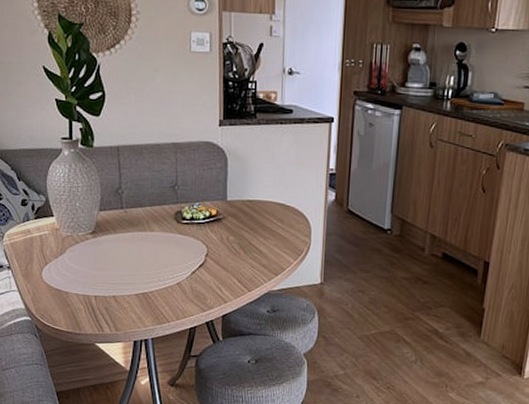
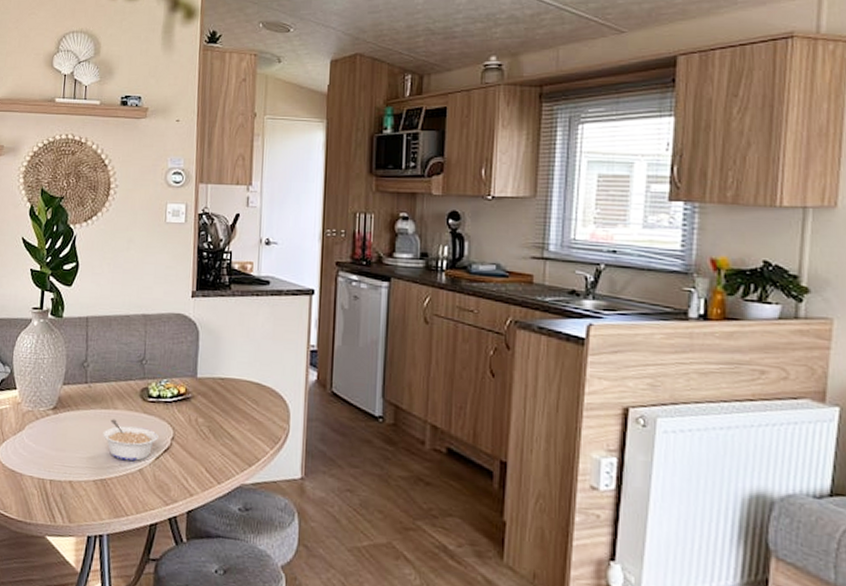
legume: none [141,240,194,277] -> present [103,419,159,462]

